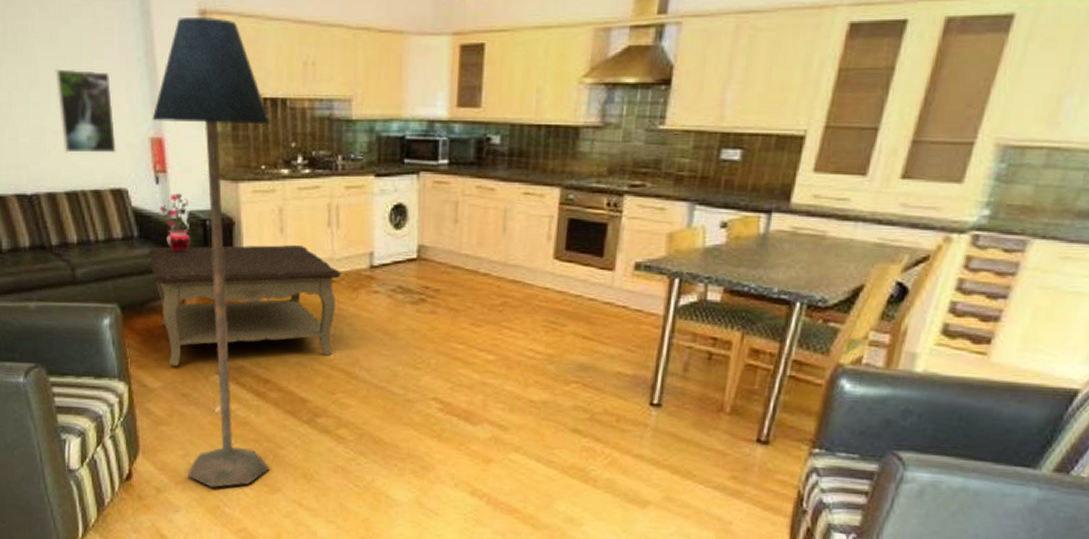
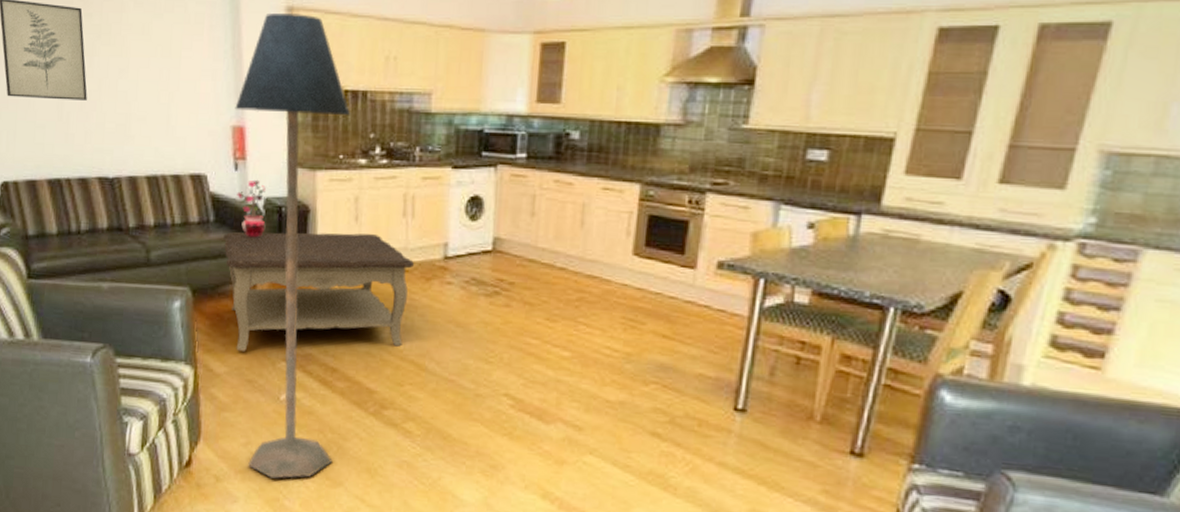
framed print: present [55,69,116,153] -> none [145,59,199,140]

